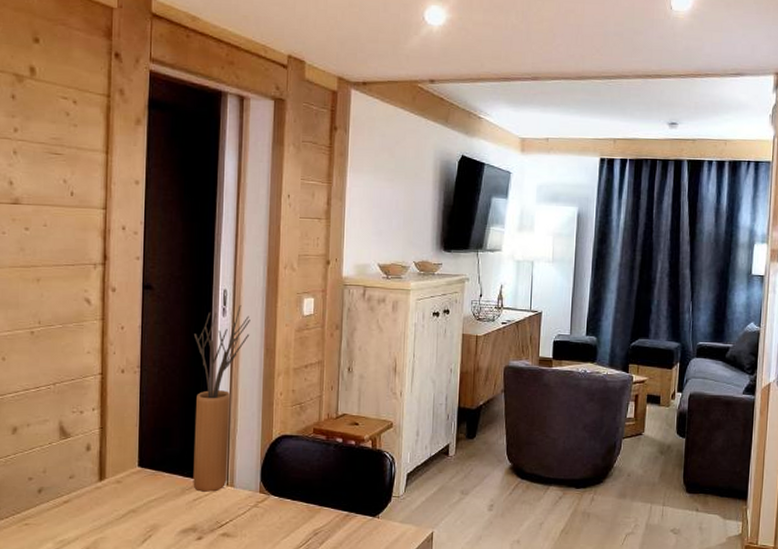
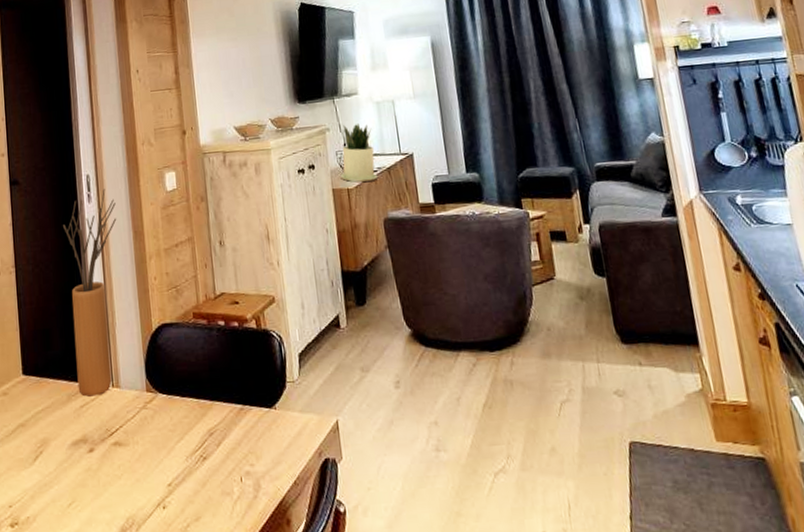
planter: none [472,276,509,332] -> present [340,122,378,183]

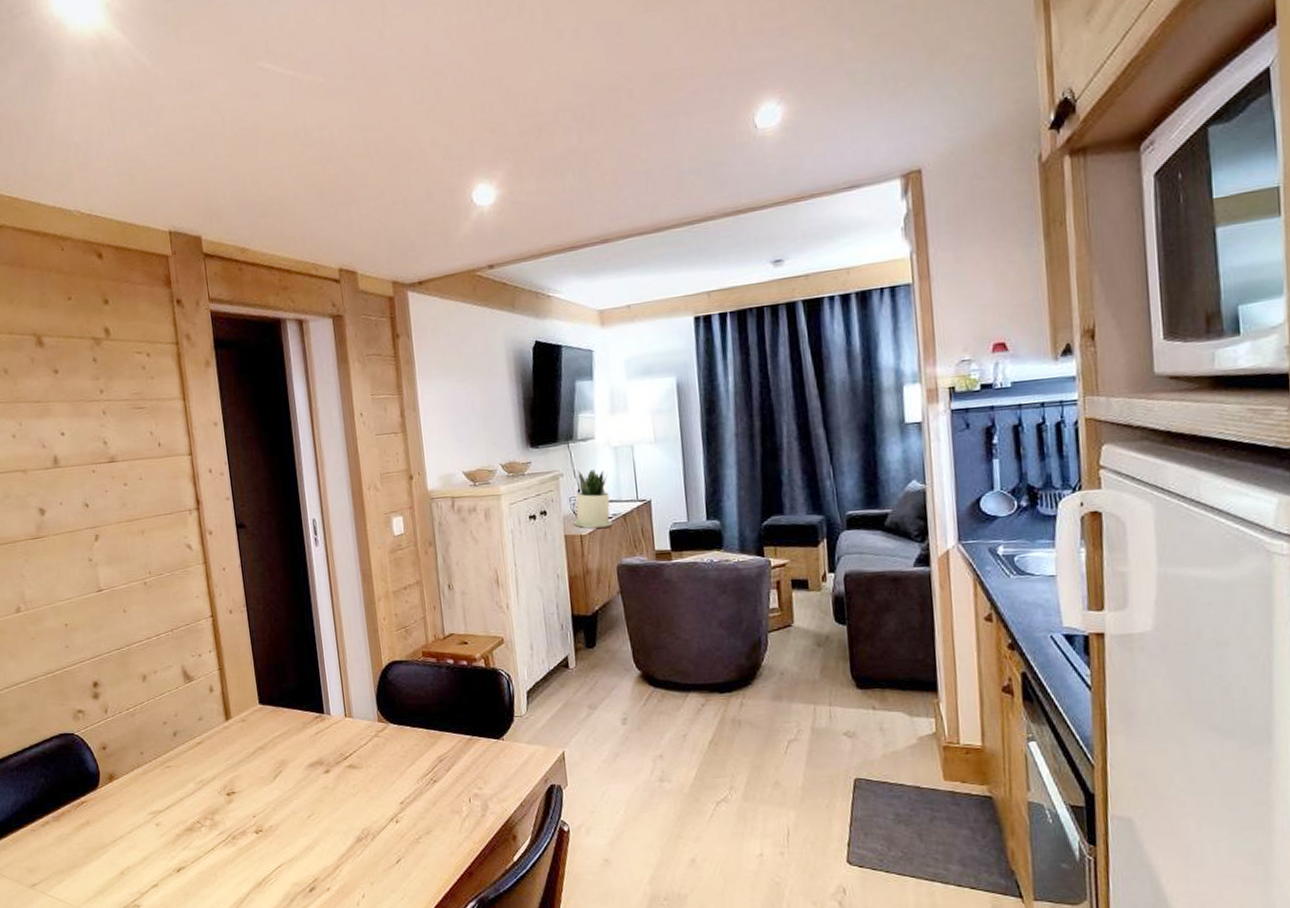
vase: present [63,189,117,397] -> none [291,533,345,725]

